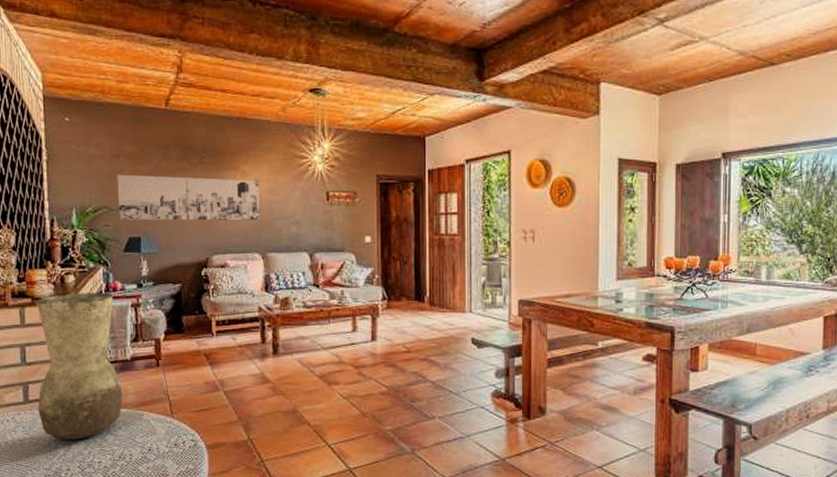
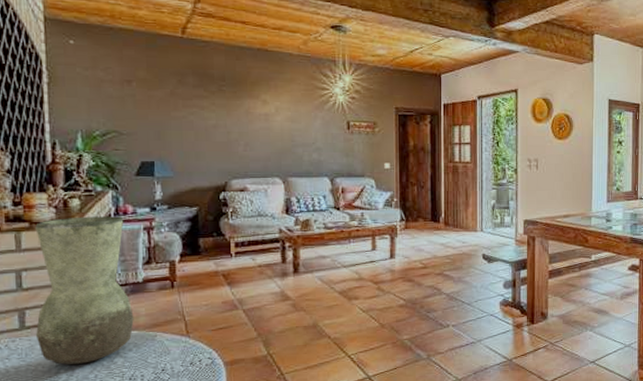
wall art: present [116,174,260,221] -> none [128,99,281,147]

